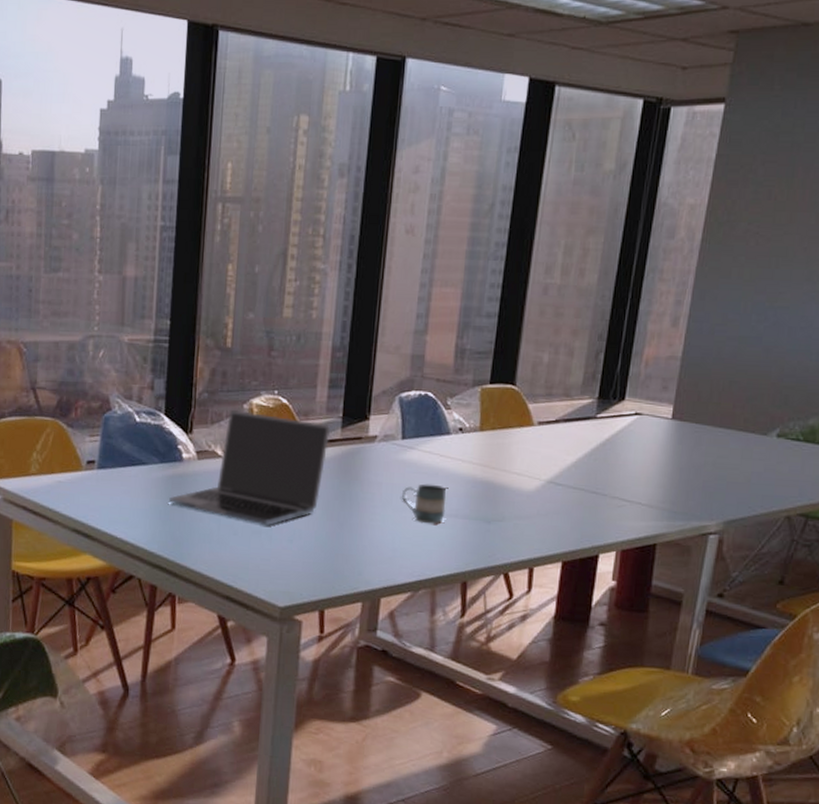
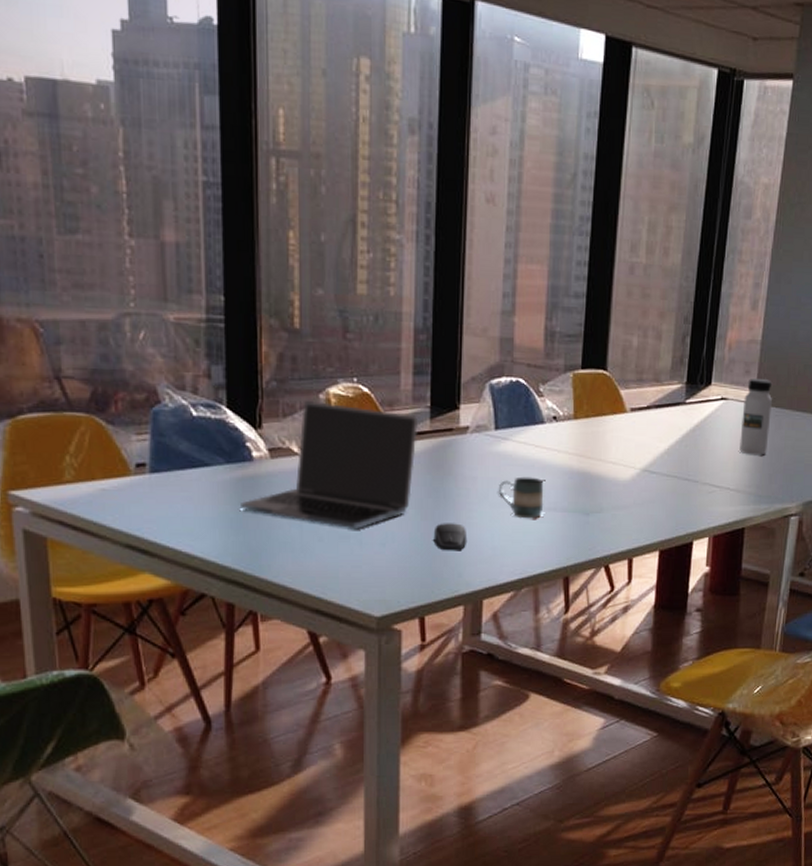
computer mouse: none [337,524,370,551] -> present [433,523,468,551]
water bottle: none [653,394,693,472] -> present [739,379,773,456]

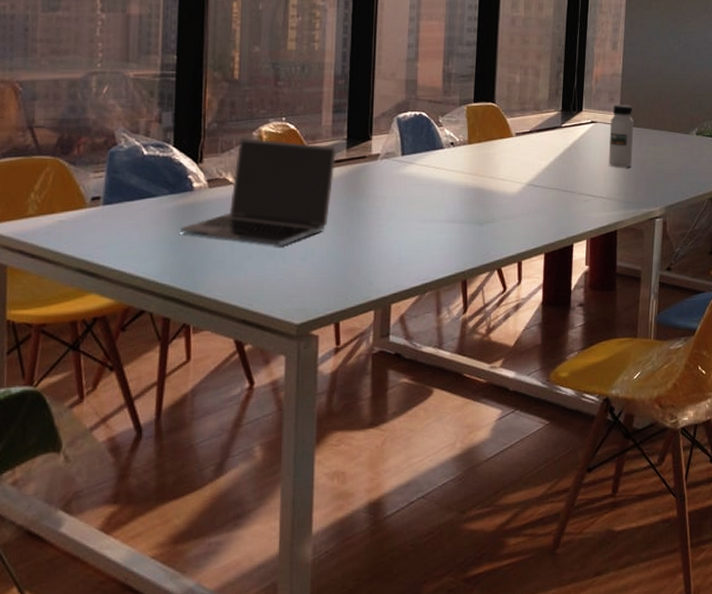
computer mouse: present [433,523,468,551] -> none [348,237,378,262]
mug: present [498,476,544,519] -> none [404,194,444,231]

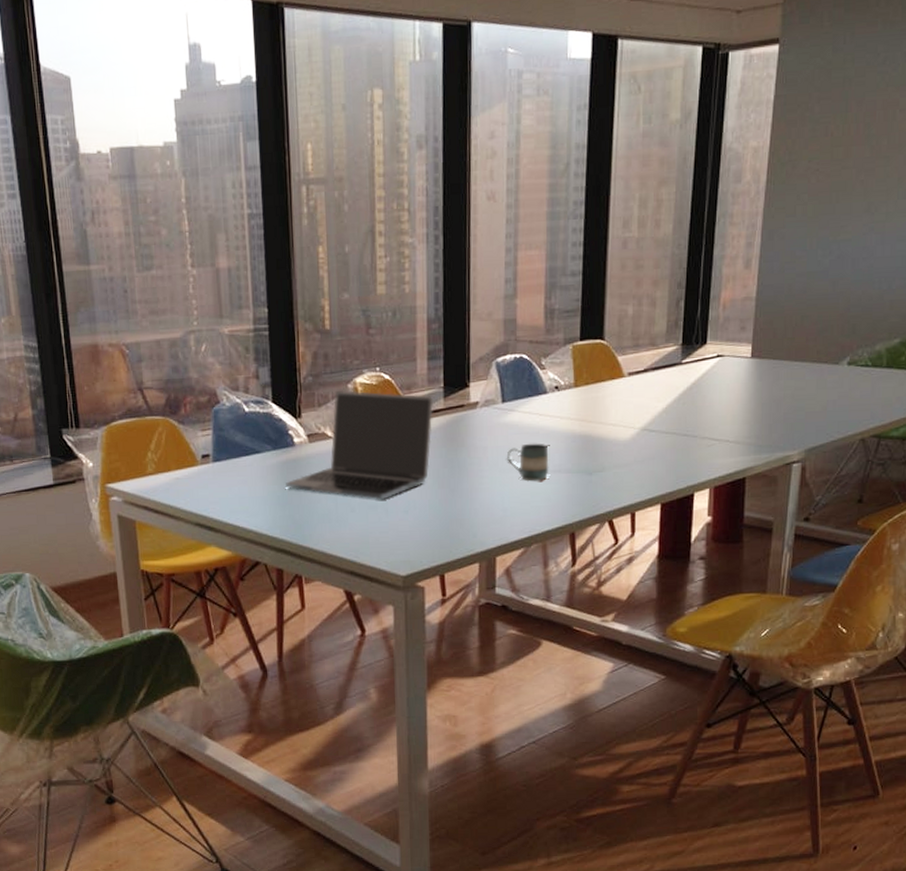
mug: none [404,194,444,231] -> present [506,443,549,482]
water bottle: present [609,105,634,168] -> none [737,333,769,408]

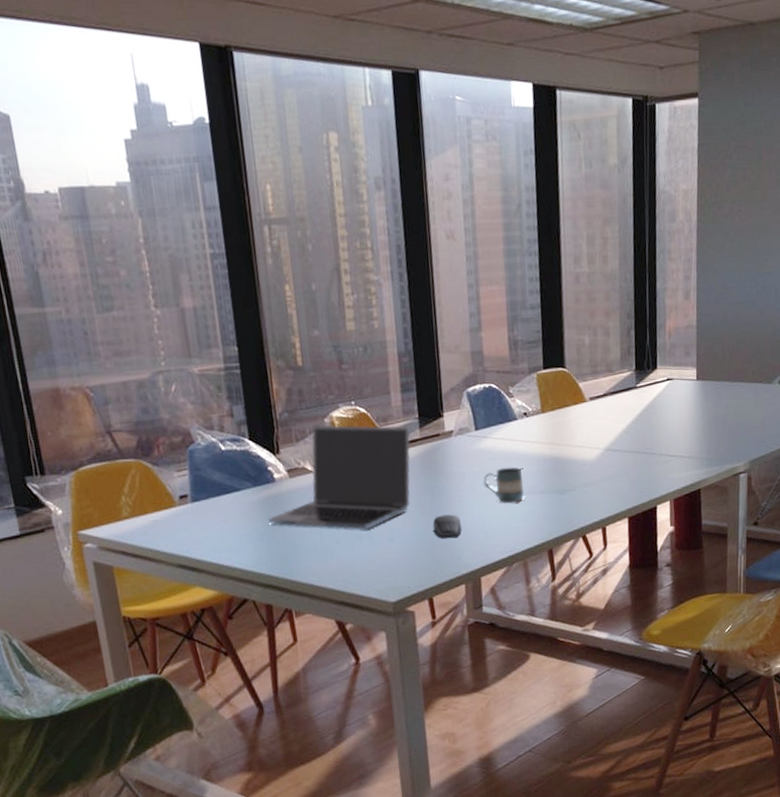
computer mouse: none [450,489,481,514] -> present [432,514,462,539]

